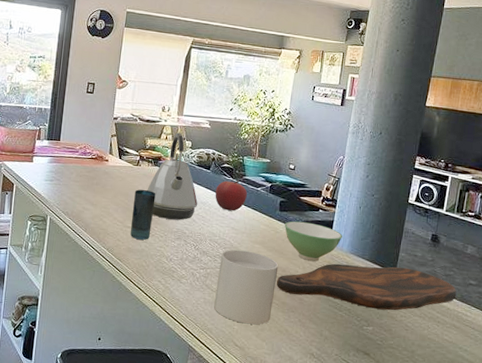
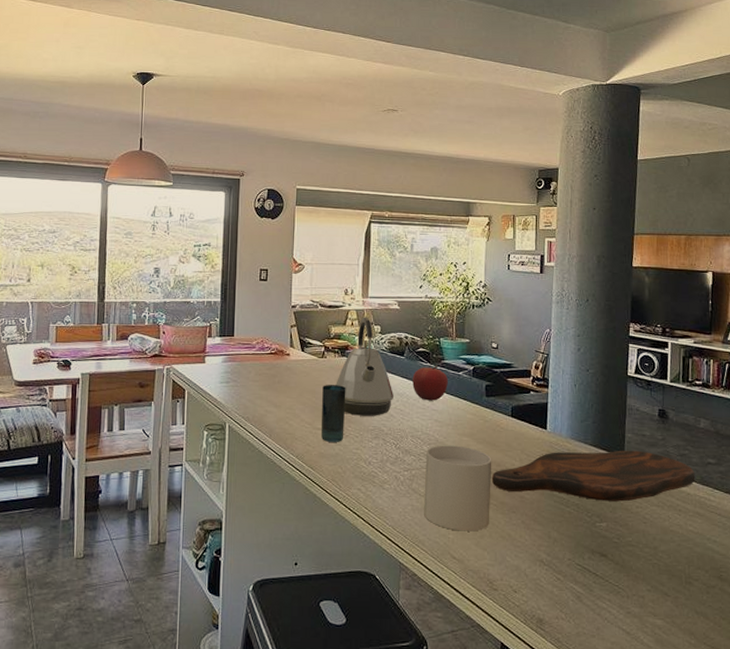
bowl: present [284,221,342,261] -> none [493,406,559,451]

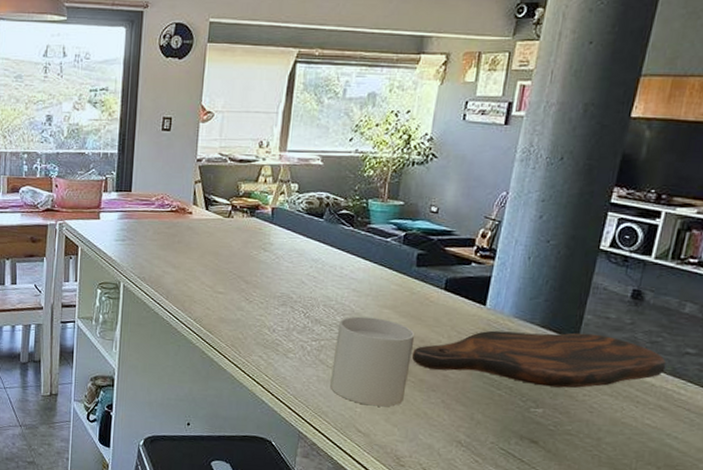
cup: present [320,385,346,443] -> none [221,246,253,308]
kettle: present [336,317,393,416] -> none [242,173,307,283]
fruit: present [412,365,448,401] -> none [330,229,373,269]

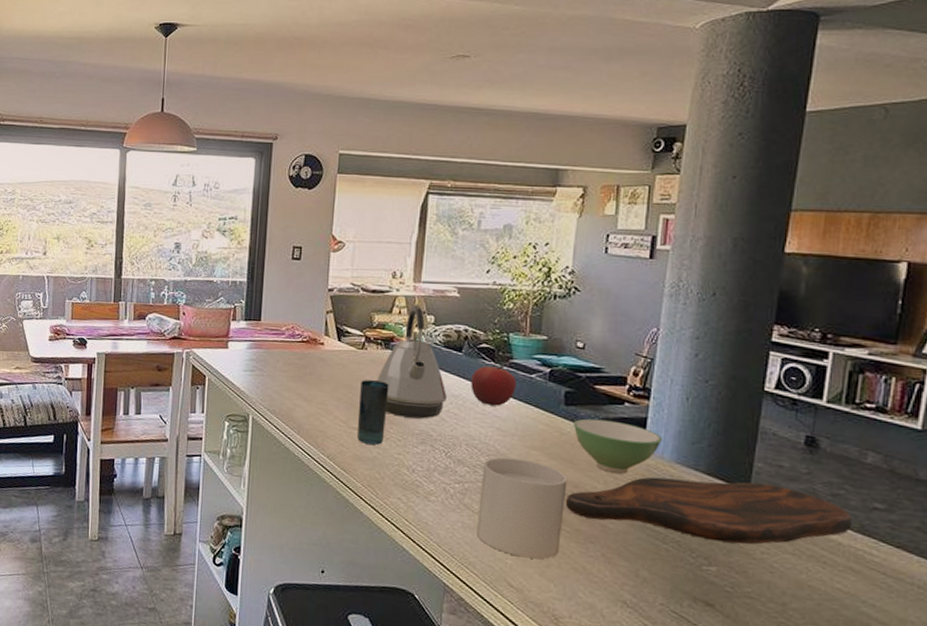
cup: none [221,246,253,308] -> present [356,380,389,446]
kettle: none [242,173,307,283] -> present [376,304,447,419]
fruit: none [330,229,373,269] -> present [471,364,516,406]
bowl: none [422,278,503,328] -> present [572,418,662,474]

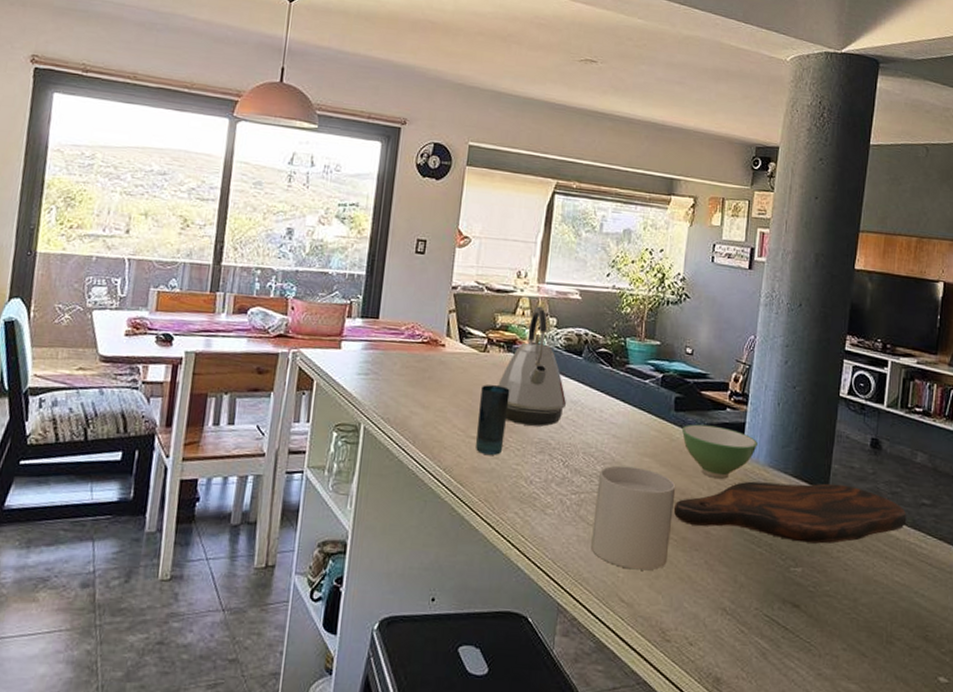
fruit: present [471,364,516,406] -> none [589,369,632,413]

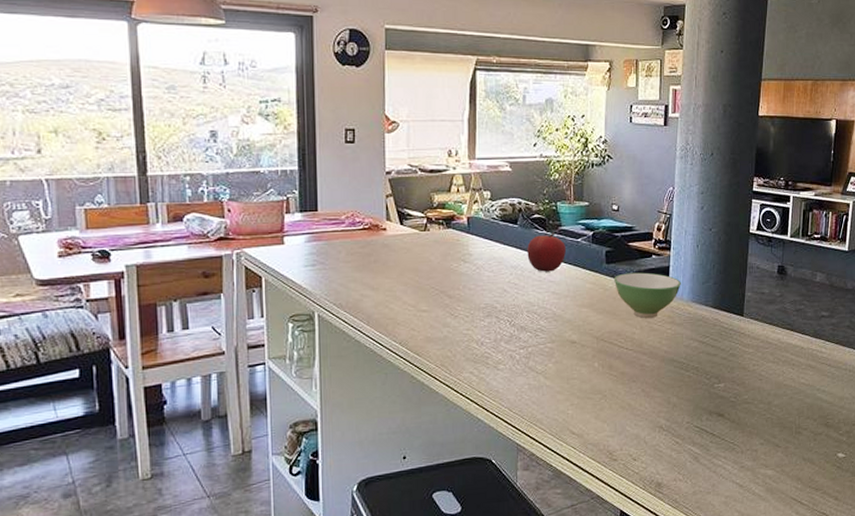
cup: present [475,384,510,456] -> none [426,261,454,326]
kettle: present [497,306,566,427] -> none [441,181,507,294]
fruit: none [589,369,632,413] -> present [527,232,566,272]
mug: present [591,465,676,571] -> none [541,317,612,406]
cutting board: present [673,481,907,544] -> none [611,309,809,362]

